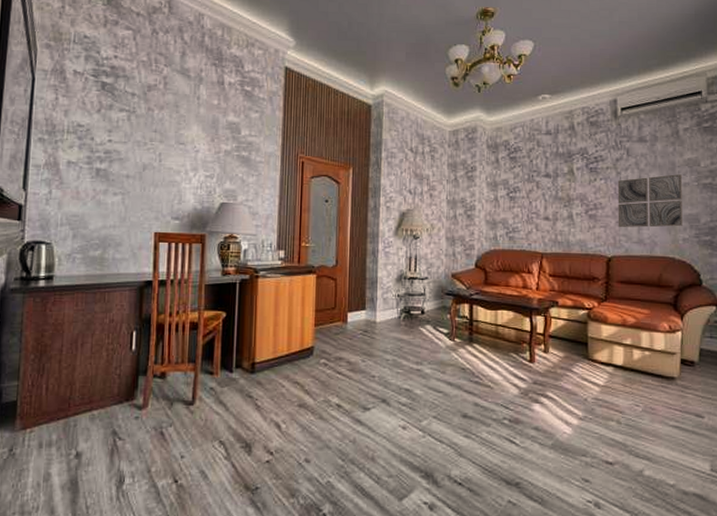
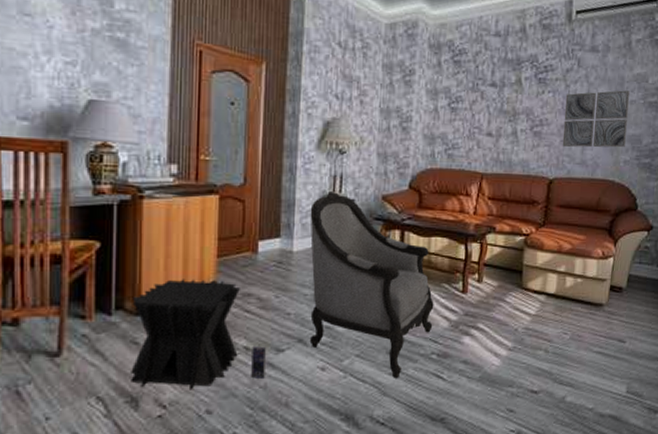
side table: none [246,344,354,440] -> present [131,279,266,390]
armchair: none [390,271,504,440] -> present [309,192,434,378]

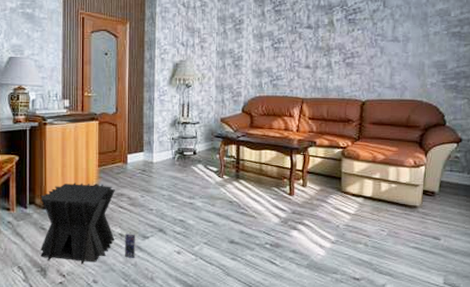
armchair: present [309,192,434,378] -> none [165,116,266,262]
wall art: present [562,90,630,148] -> none [372,24,433,75]

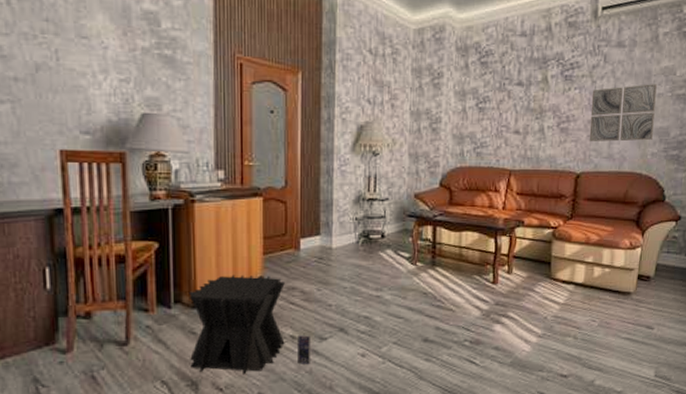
wall art: none [372,24,433,75] -> present [589,84,657,142]

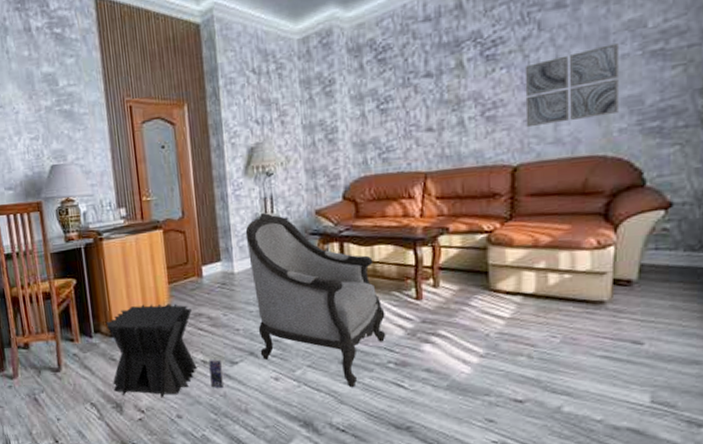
armchair: none [347,191,466,363] -> present [245,213,386,387]

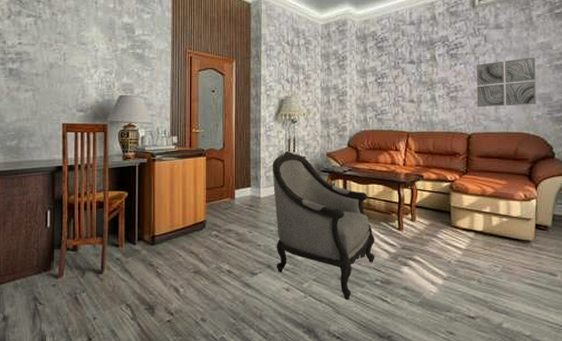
side table: present [105,303,224,398] -> none [149,218,243,302]

